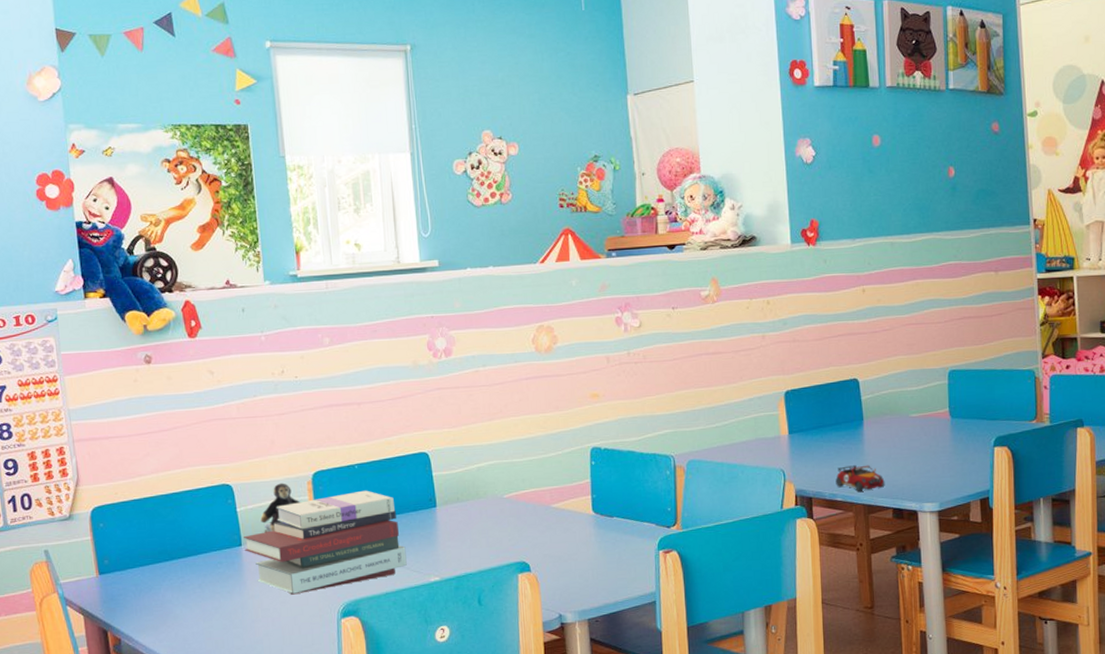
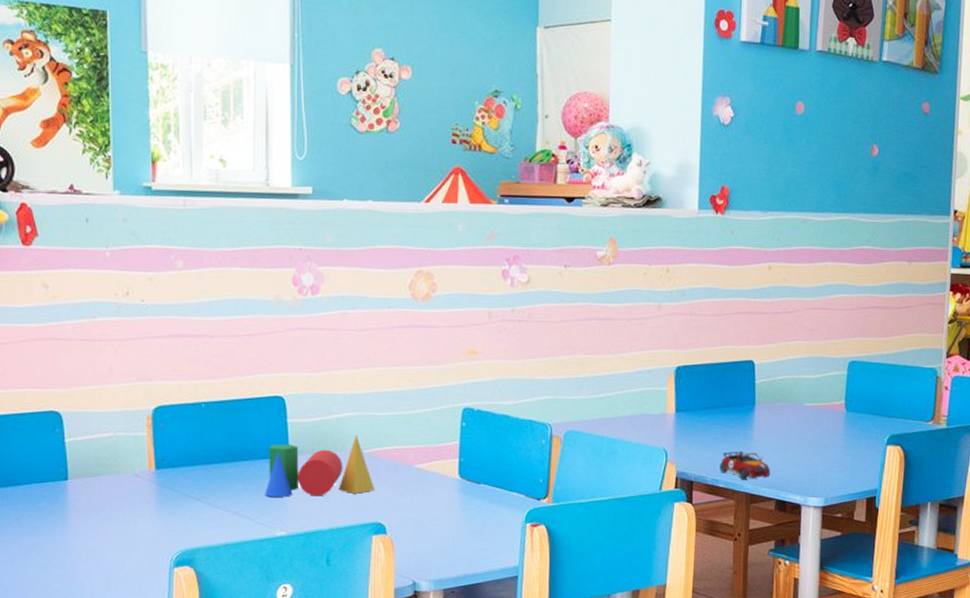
books: present [244,490,407,595] -> none [71,431,251,538]
toy animal: present [260,483,301,533] -> none [91,415,138,469]
toy blocks: none [417,481,516,546] -> present [265,434,374,497]

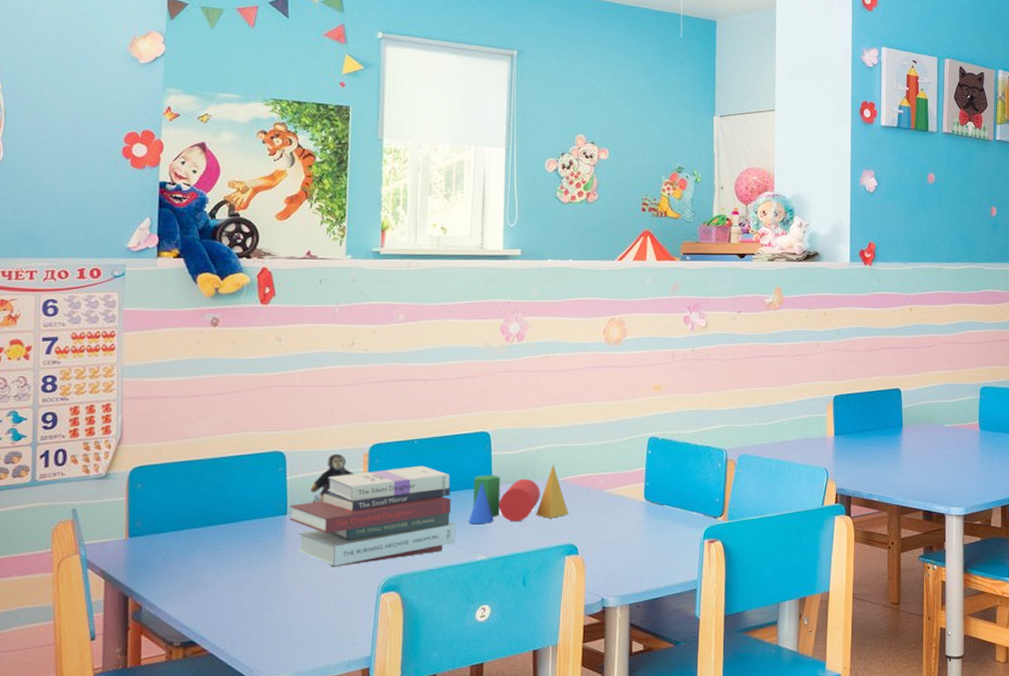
books: none [71,431,251,538] -> present [289,465,456,567]
toy animal: none [91,415,138,469] -> present [310,453,355,503]
toy car: present [719,450,771,480] -> none [873,467,918,493]

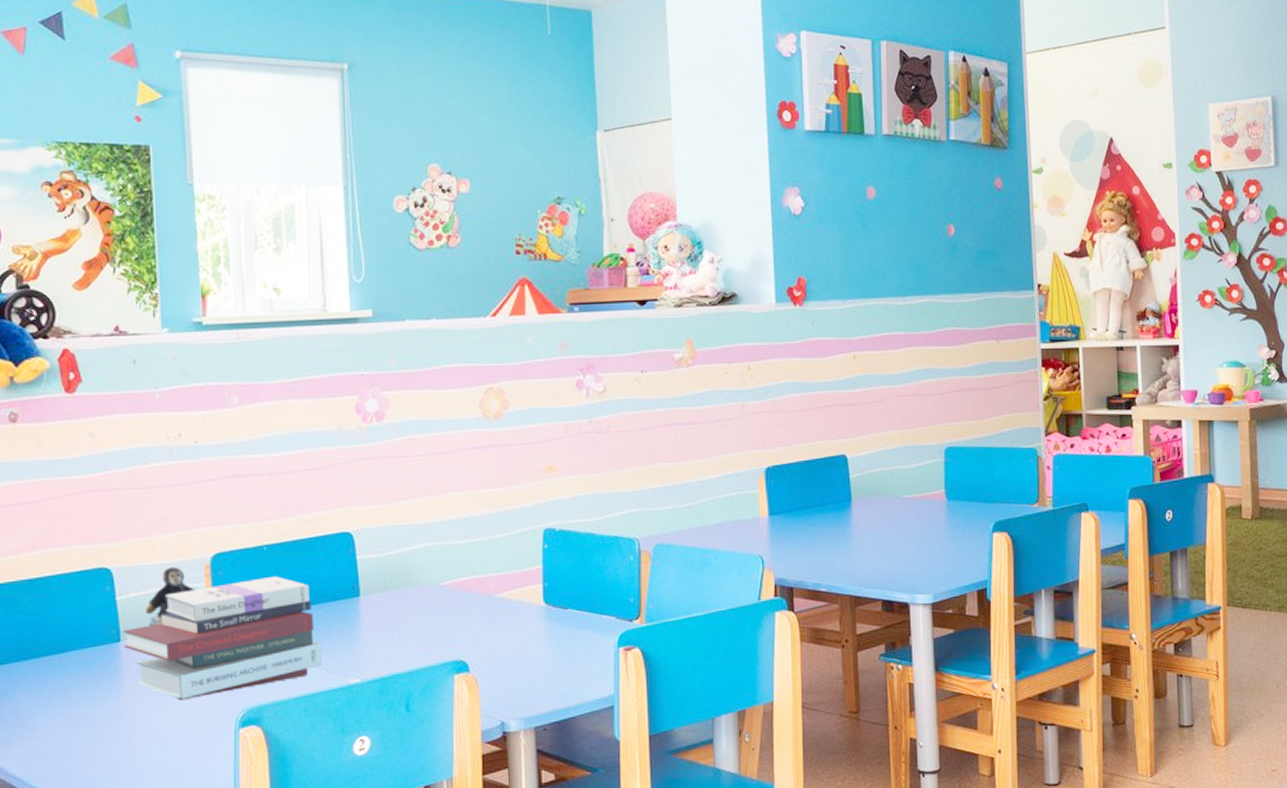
toy blocks: present [468,464,568,524] -> none [336,567,454,642]

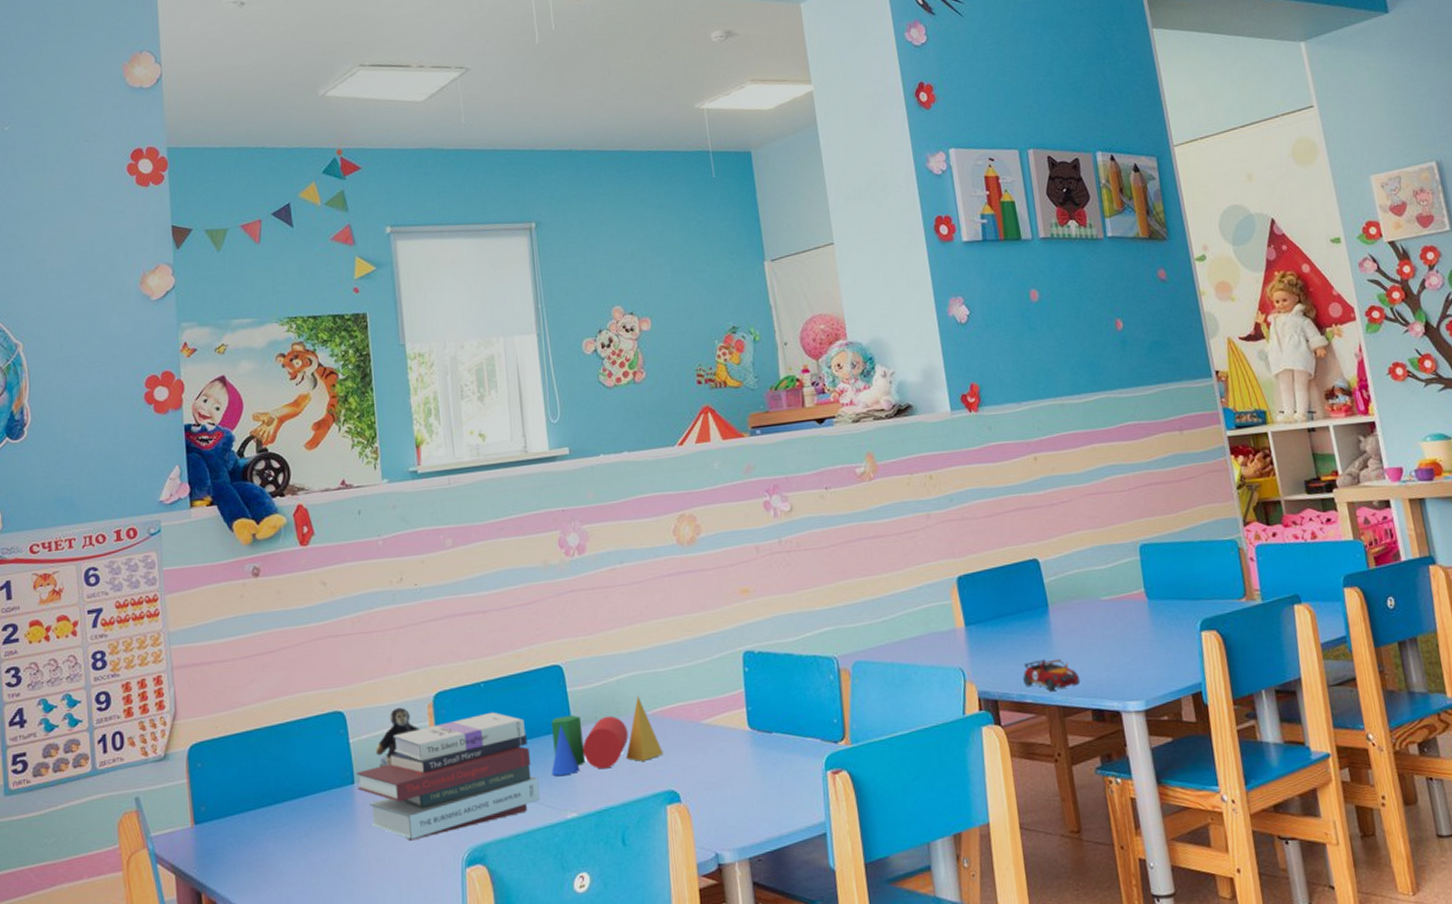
toy blocks: none [336,567,454,642] -> present [551,696,663,776]
toy car: none [820,550,874,581] -> present [1023,658,1081,691]

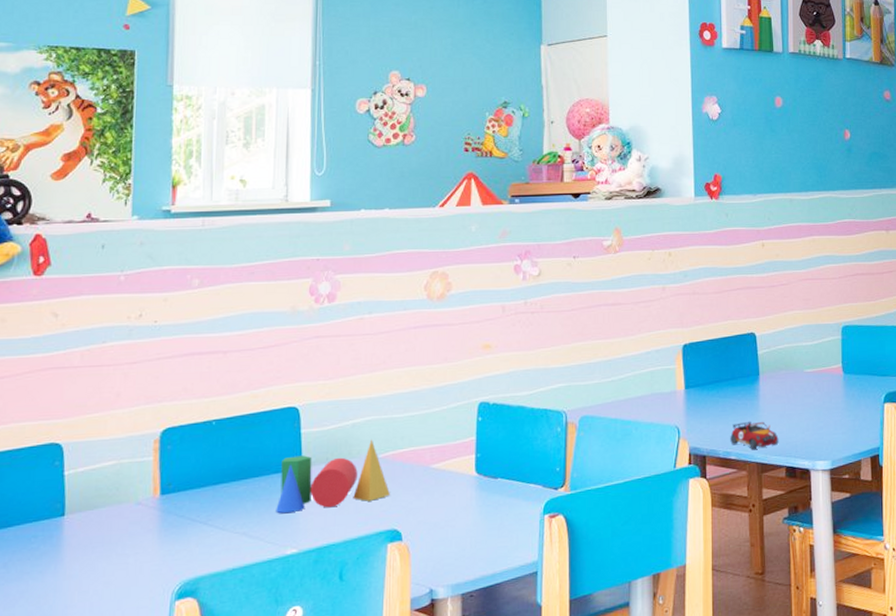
books: present [357,712,540,841] -> none [67,449,261,574]
toy animal: present [375,707,421,768] -> none [92,441,144,500]

